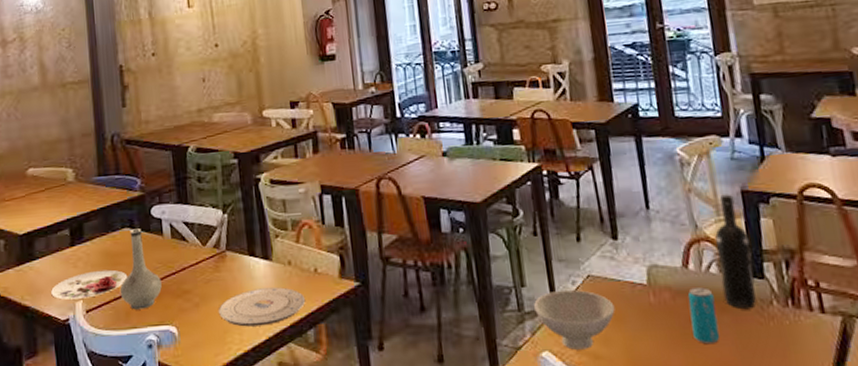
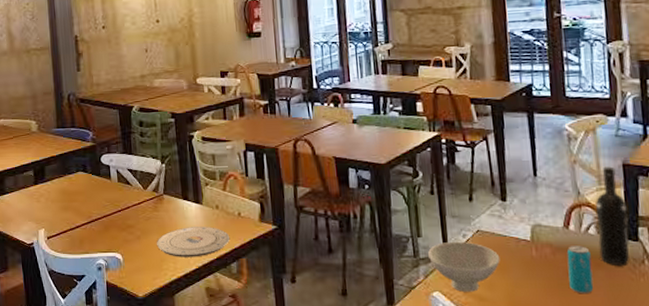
plate: present [51,269,128,300] -> none [19,205,82,228]
vase: present [119,228,162,310] -> none [75,173,110,239]

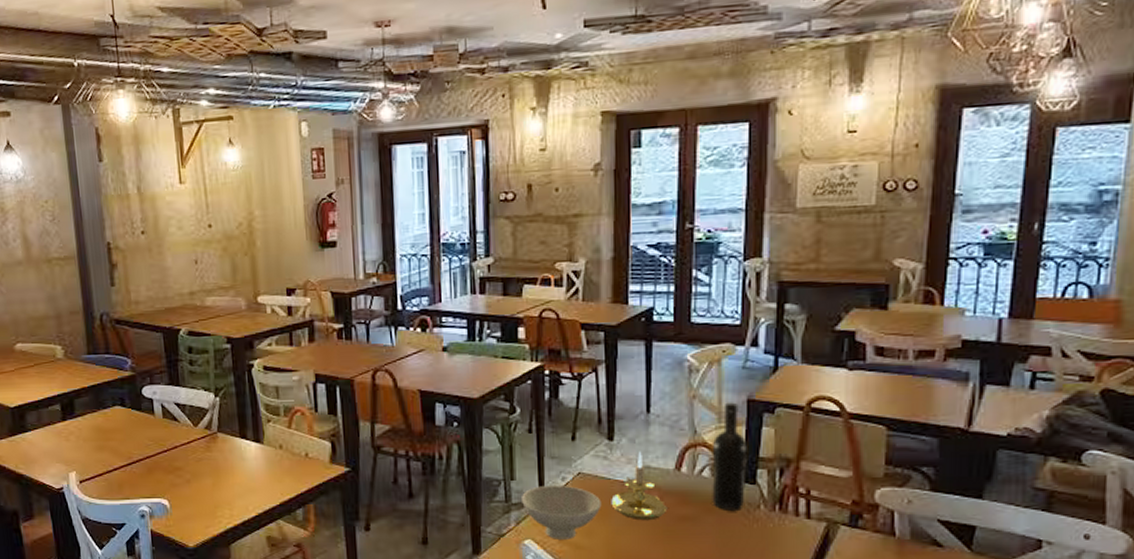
plate: present [156,227,230,257] -> none [209,469,296,503]
candle holder: none [508,211,560,275] -> present [611,451,668,521]
beverage can: present [566,246,594,294] -> none [676,489,702,541]

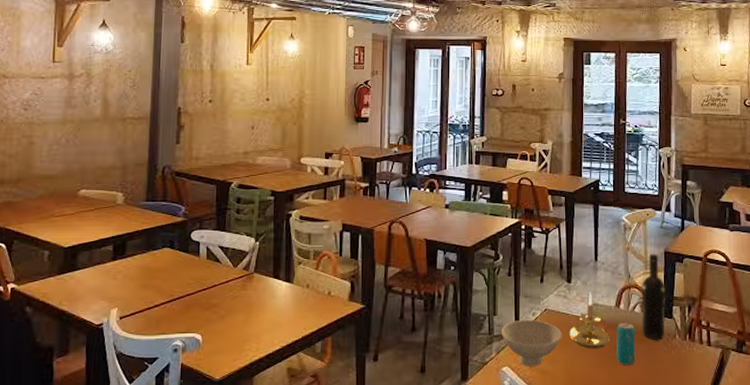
beverage can: none [676,489,702,541] -> present [616,323,636,366]

